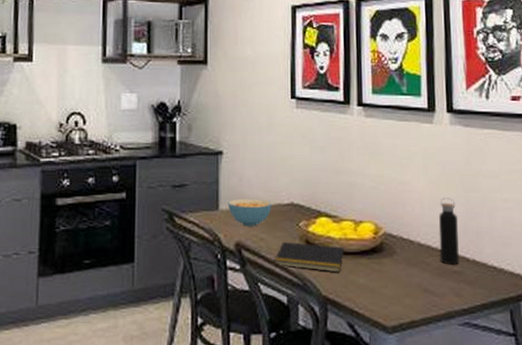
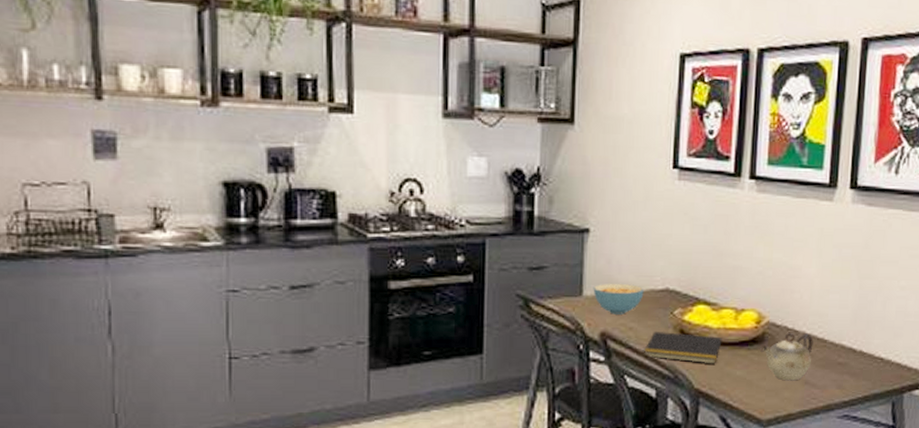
teapot: none [380,243,429,289] -> present [760,333,814,381]
water bottle: present [438,198,460,265] -> none [825,284,848,356]

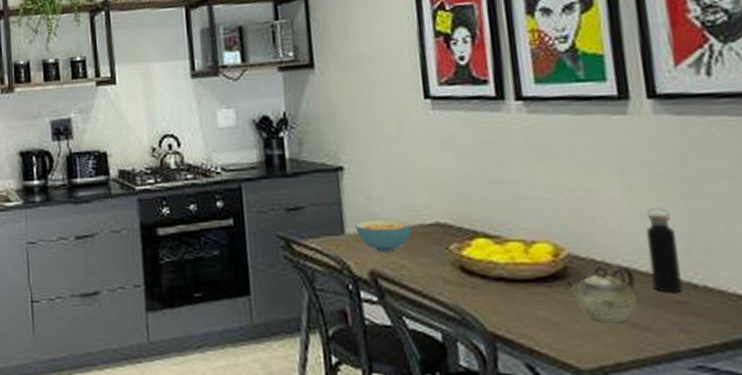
notepad: present [644,331,722,364] -> none [421,268,514,304]
water bottle: none [825,284,848,356] -> present [646,208,684,293]

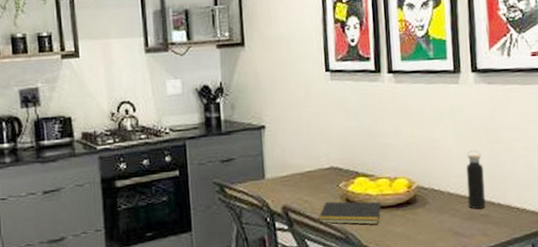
cereal bowl: present [355,220,412,252] -> none [272,166,314,191]
notepad: none [421,268,514,304] -> present [319,201,382,225]
teapot: present [564,266,637,323] -> none [414,192,458,233]

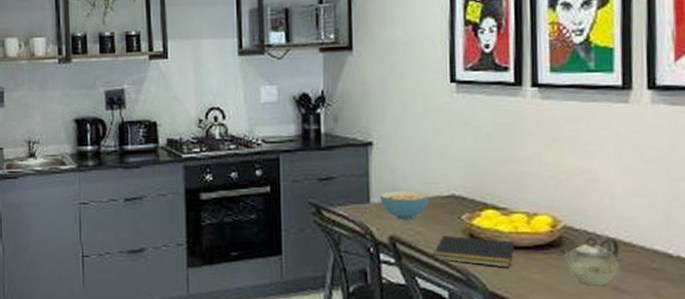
cereal bowl: none [272,166,314,191] -> present [379,191,430,220]
teapot: none [414,192,458,233] -> present [558,237,619,286]
water bottle: present [466,150,486,209] -> none [633,187,660,261]

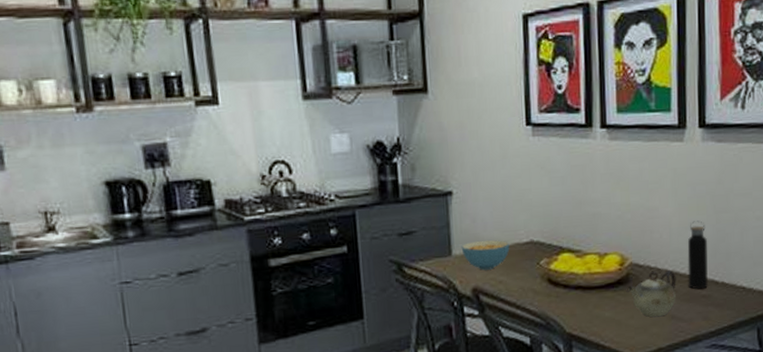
notepad: present [434,235,515,268] -> none [515,281,589,309]
water bottle: none [633,187,660,261] -> present [687,220,709,290]

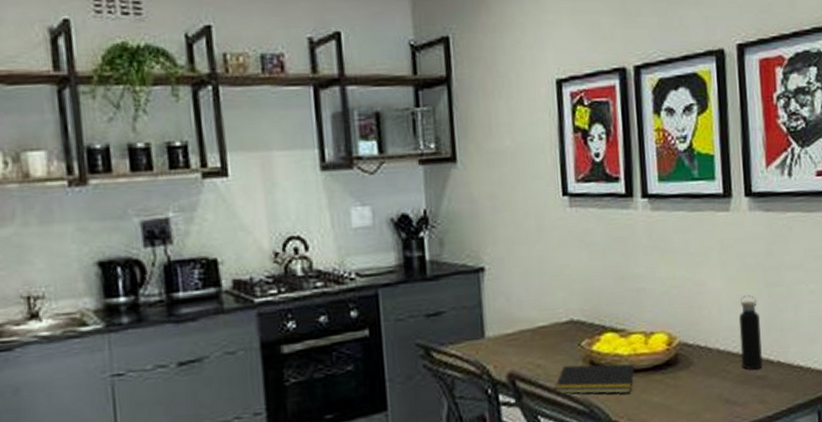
cereal bowl: present [461,240,510,270] -> none [495,320,548,353]
notepad: none [515,281,589,309] -> present [555,364,635,394]
teapot: present [626,270,676,318] -> none [675,349,729,402]

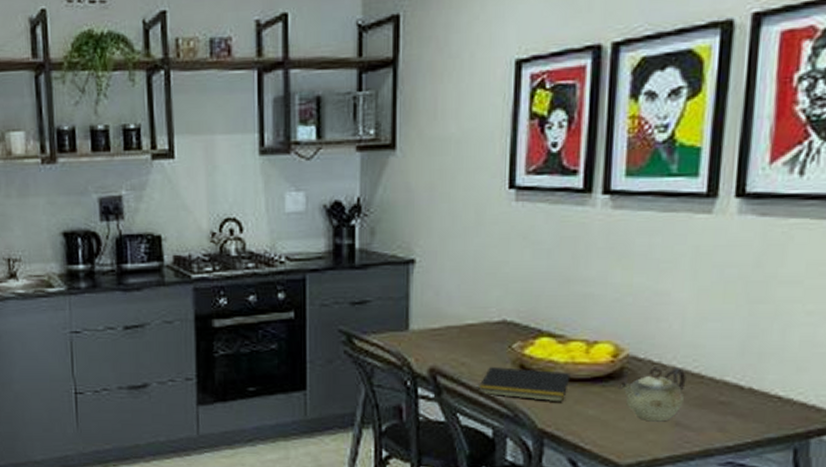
teapot: none [675,349,729,402] -> present [618,368,686,422]
water bottle: present [739,295,764,370] -> none [701,311,733,394]

